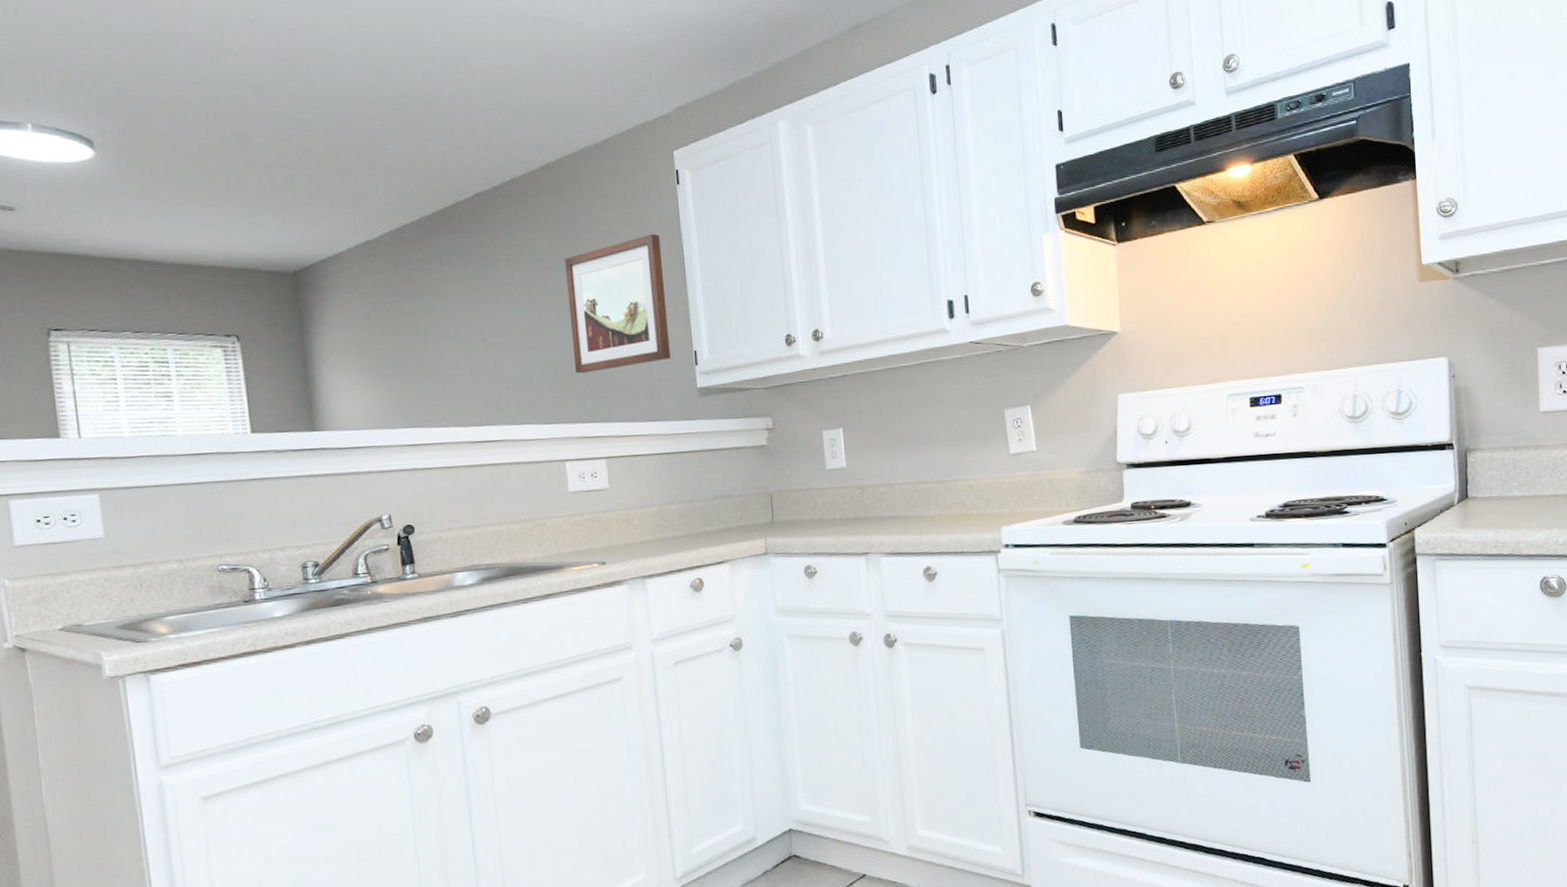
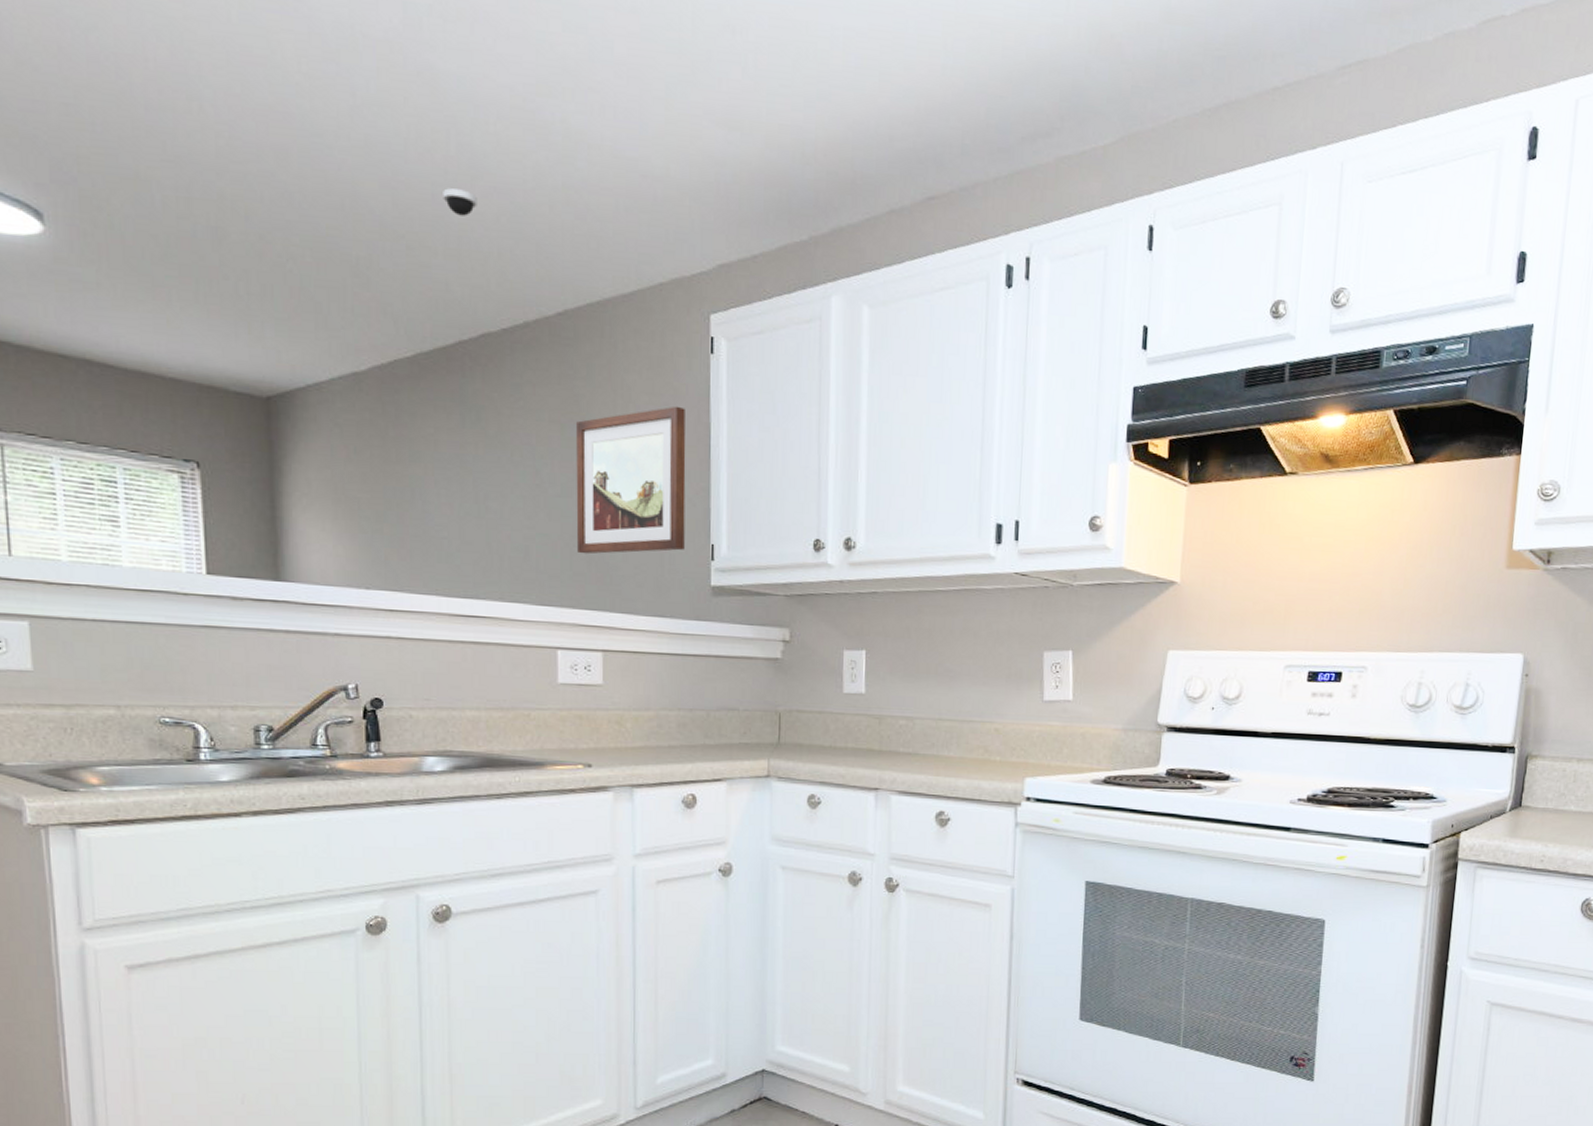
dome security camera: none [432,73,463,96] -> present [443,188,477,216]

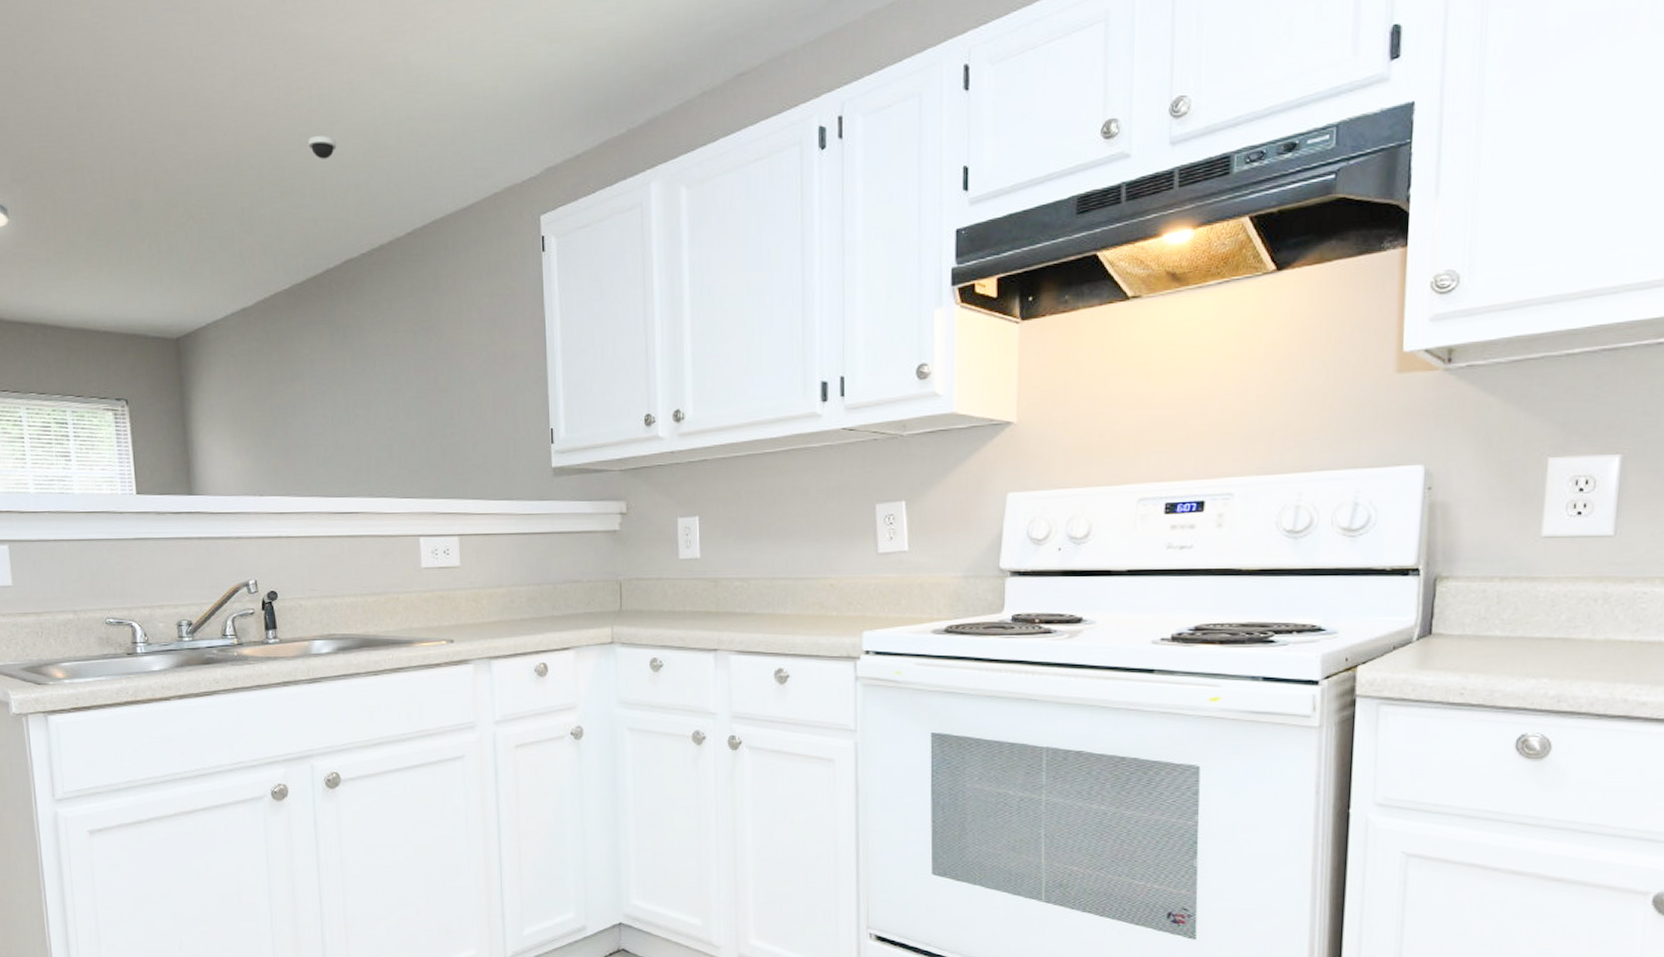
wall art: present [576,405,686,555] -> none [427,303,527,448]

